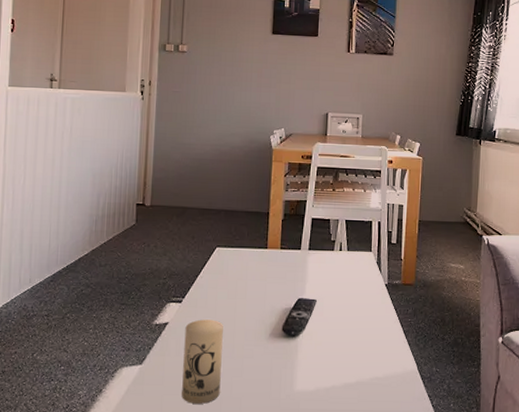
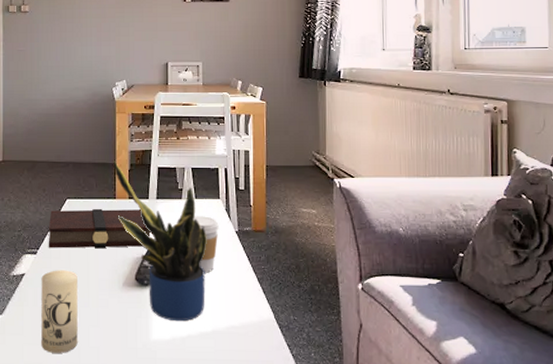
book: none [194,257,301,299] -> present [48,208,151,249]
potted plant: none [266,210,357,373] -> present [113,161,207,322]
coffee cup: none [344,268,369,325] -> present [193,216,219,273]

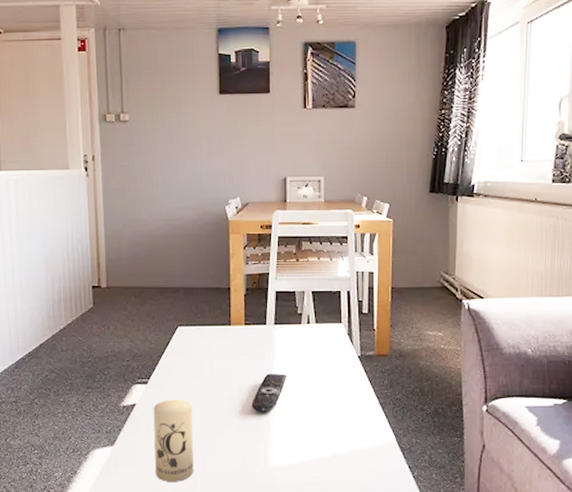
book: present [48,208,151,249] -> none [159,335,268,378]
potted plant: present [113,161,207,322] -> none [227,285,328,447]
coffee cup: present [193,216,219,273] -> none [314,341,340,399]

